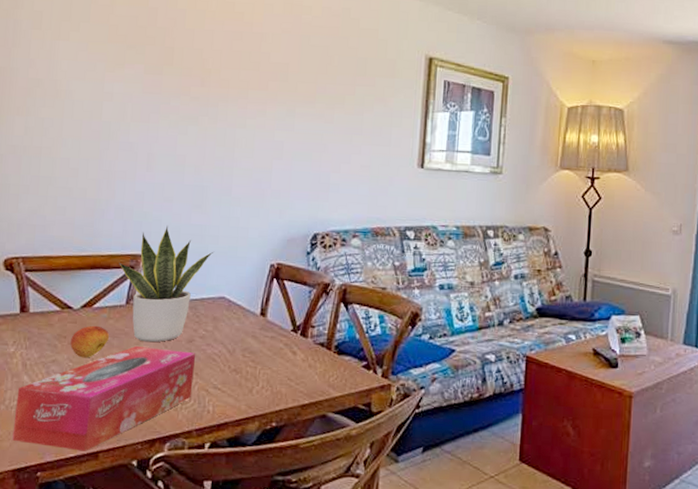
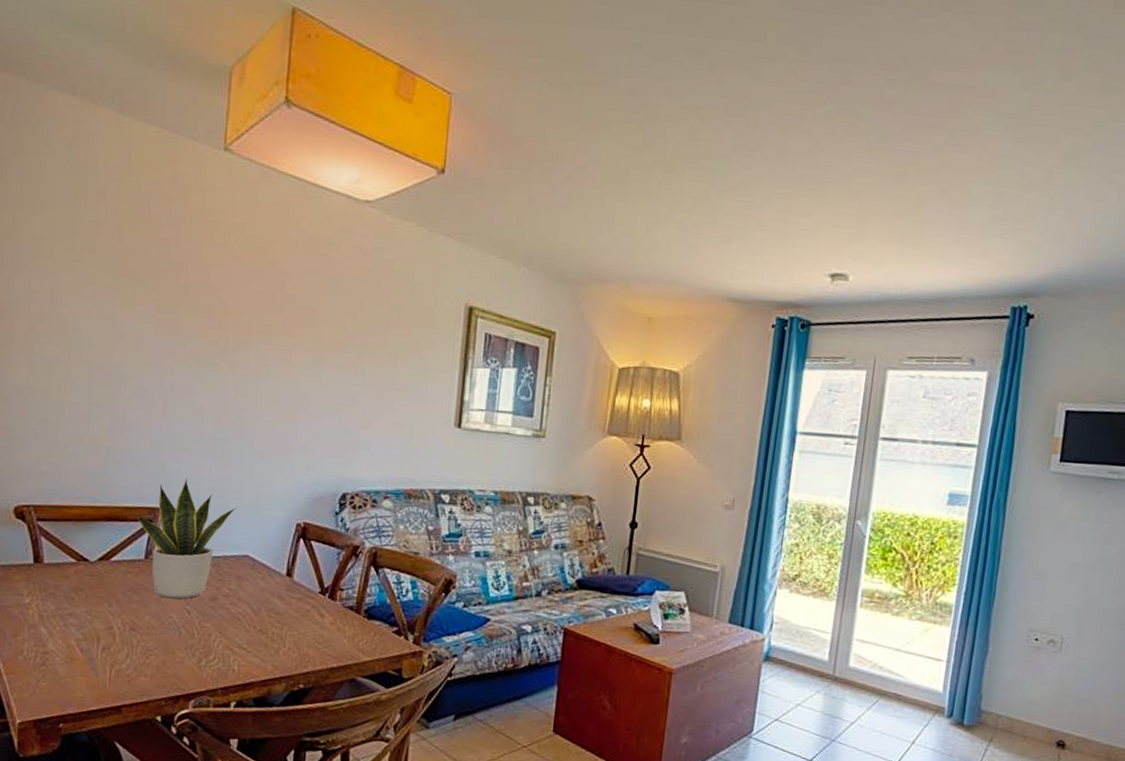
tissue box: present [12,345,196,452] -> none [32,601,220,705]
fruit: present [70,325,110,358] -> none [88,579,129,612]

